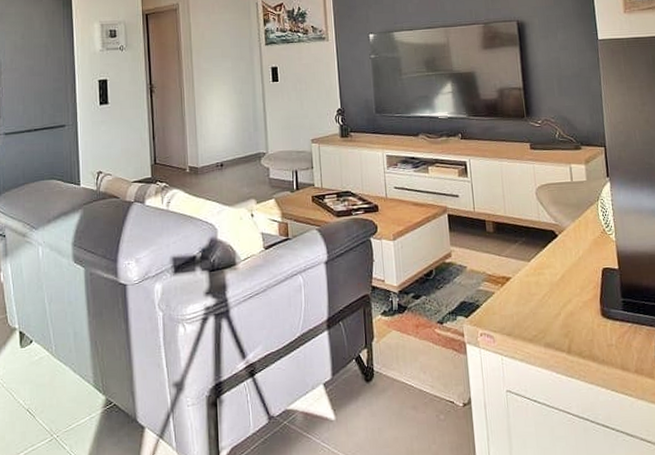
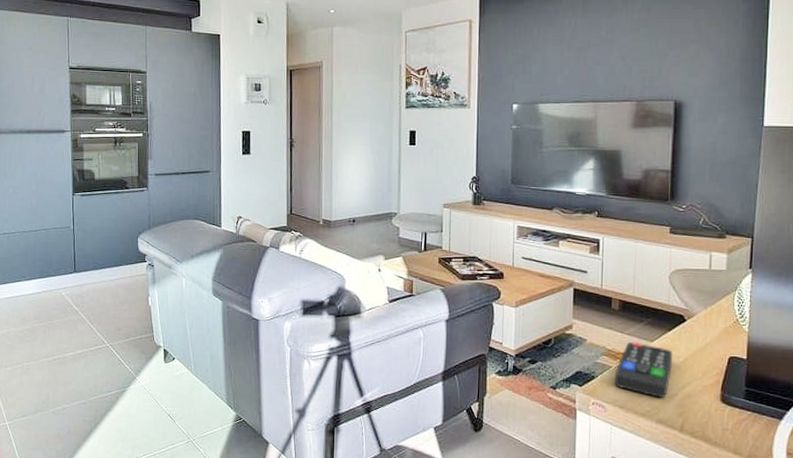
remote control: none [498,263,552,320] -> present [614,341,673,398]

